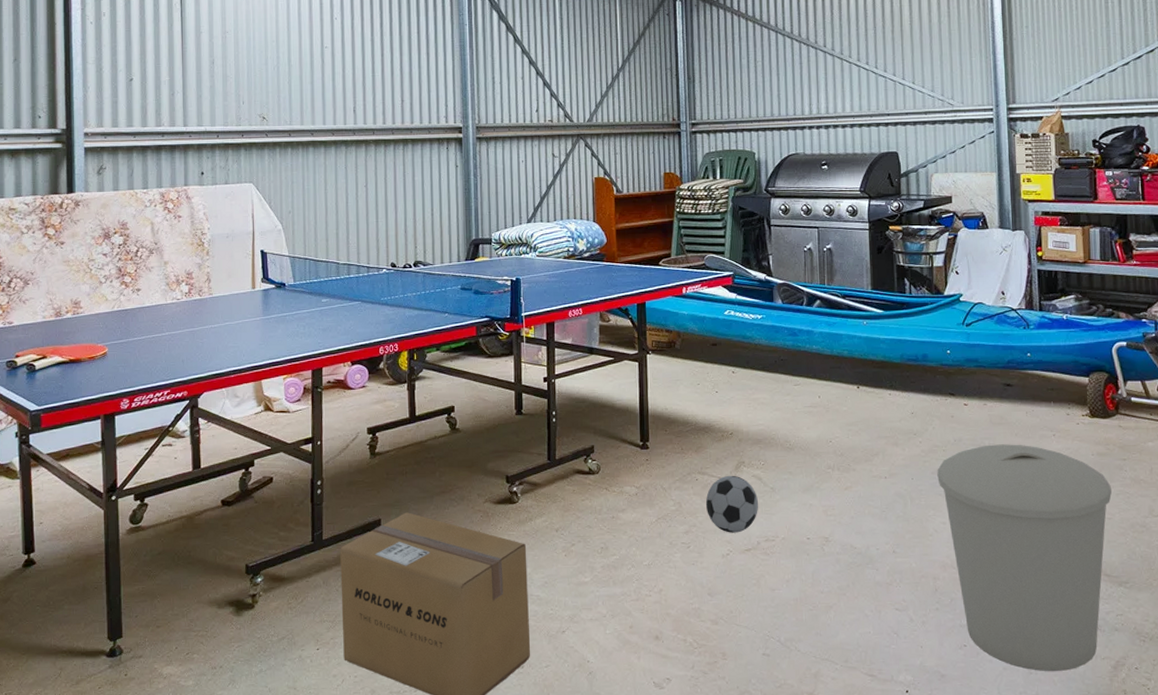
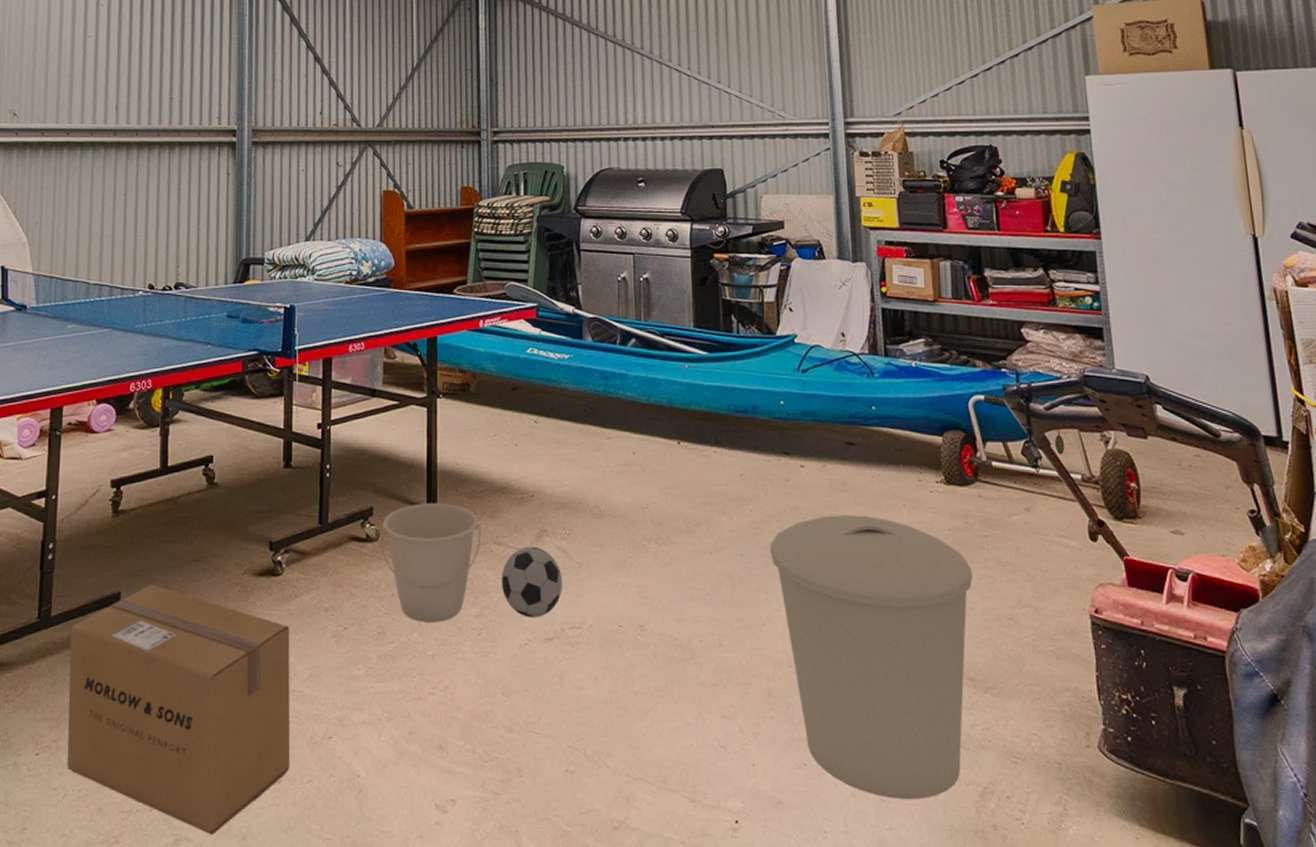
bucket: none [600,441,688,538] -> present [380,503,481,622]

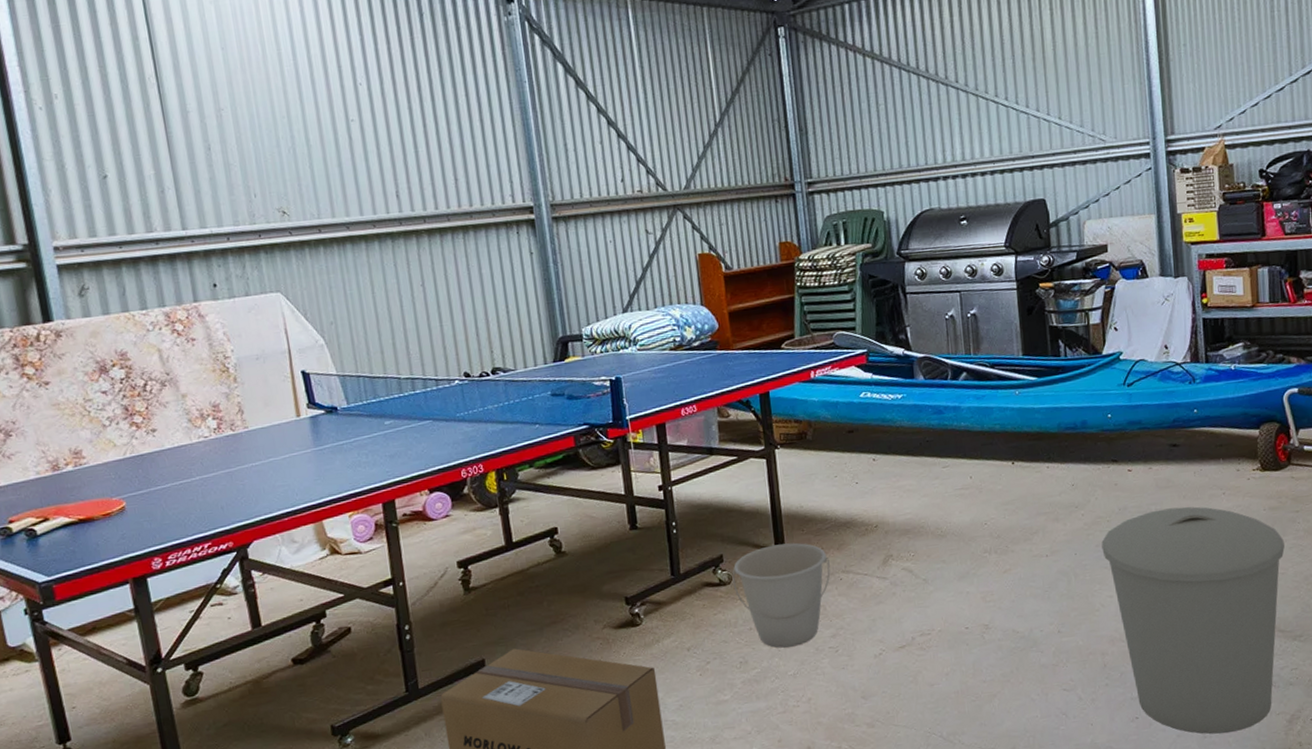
soccer ball: present [501,546,563,618] -> none [852,570,912,632]

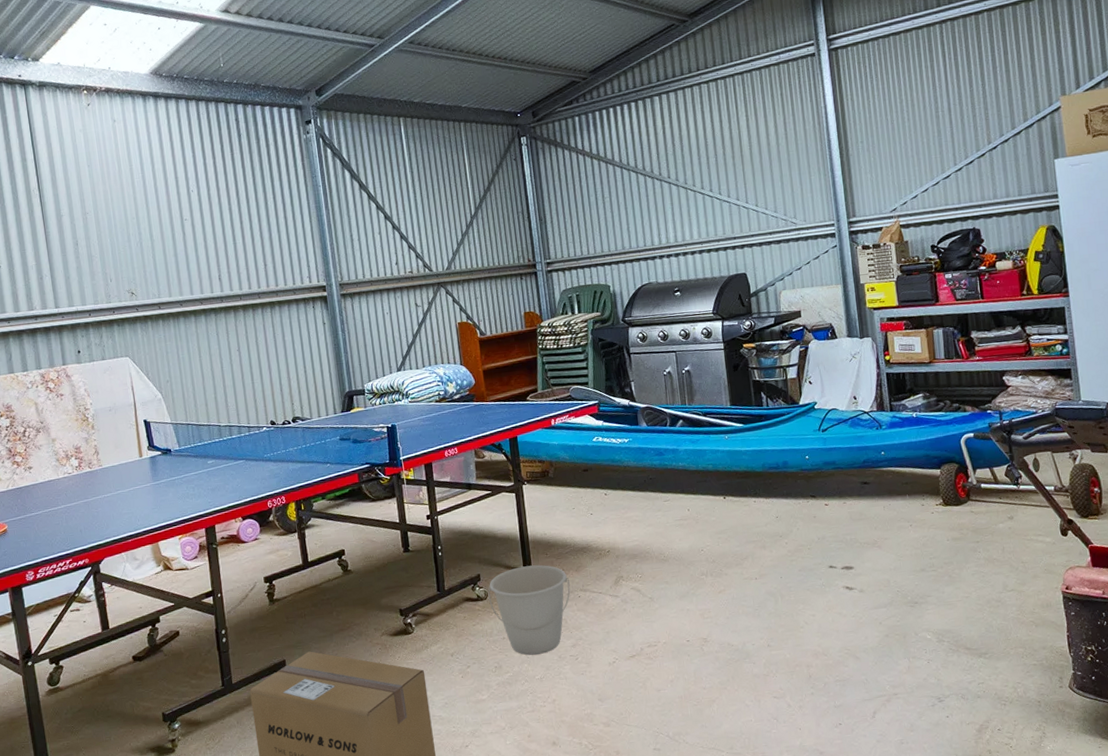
trash can: present [1101,506,1285,734] -> none [804,537,968,741]

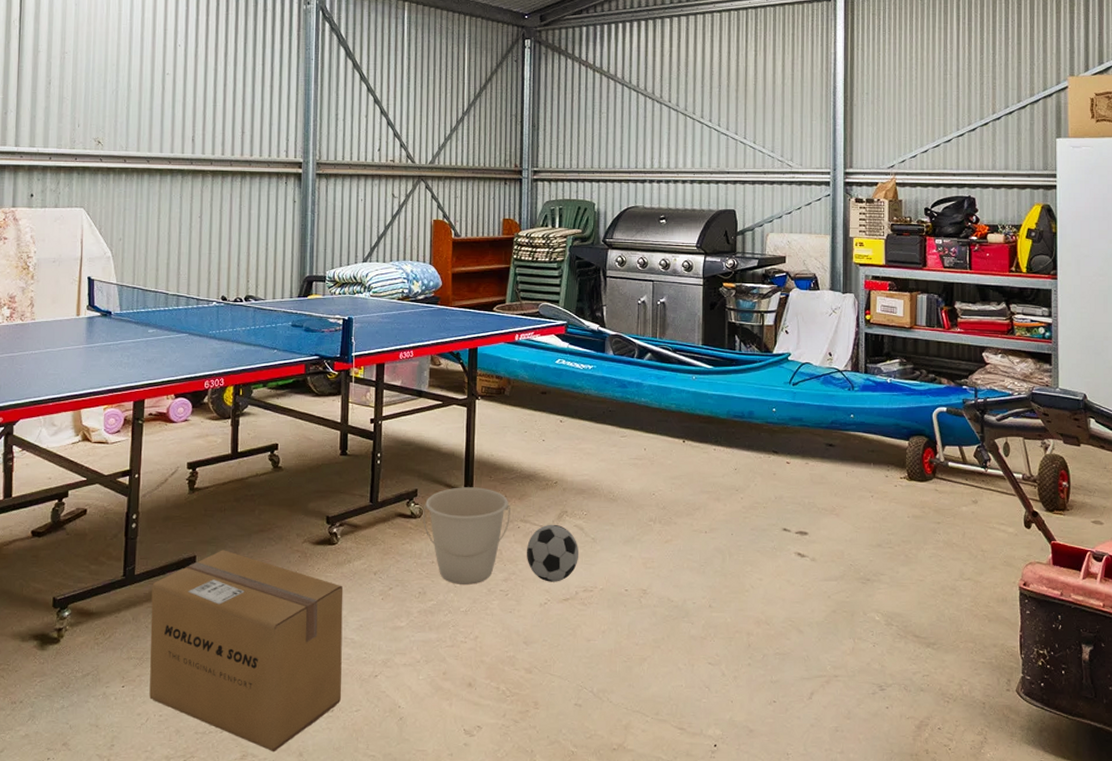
soccer ball: none [589,589,640,643] -> present [526,524,579,582]

